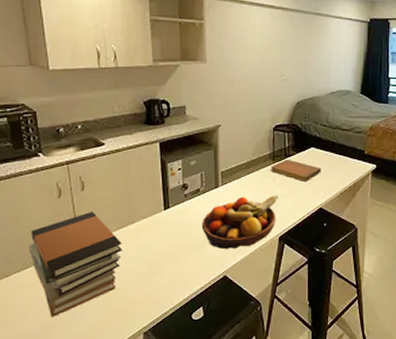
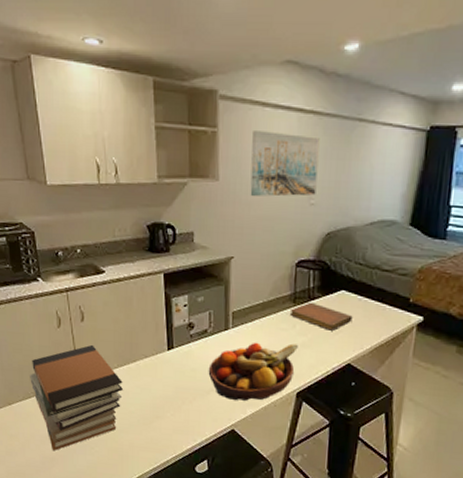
wall art: none [233,23,288,75] -> present [250,131,320,197]

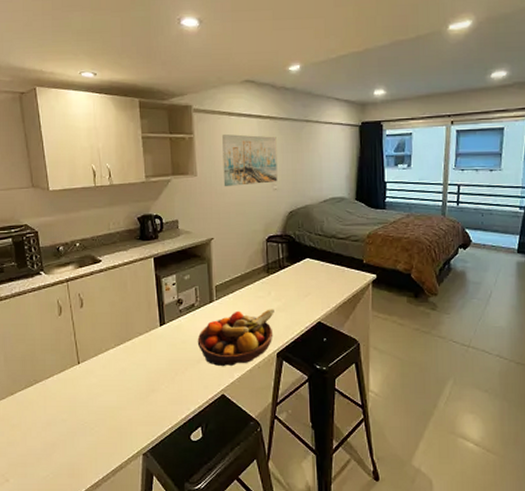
book stack: present [30,344,123,451] -> none [32,328,120,437]
notebook: present [289,302,353,331] -> none [264,271,318,294]

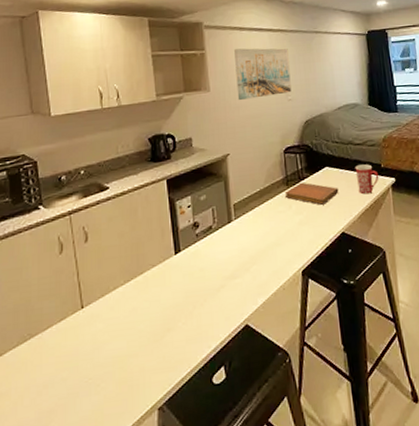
fruit bowl: present [197,309,274,367] -> none [216,223,297,293]
notebook: none [264,271,318,294] -> present [284,182,339,205]
mug: none [336,259,360,288] -> present [355,164,379,195]

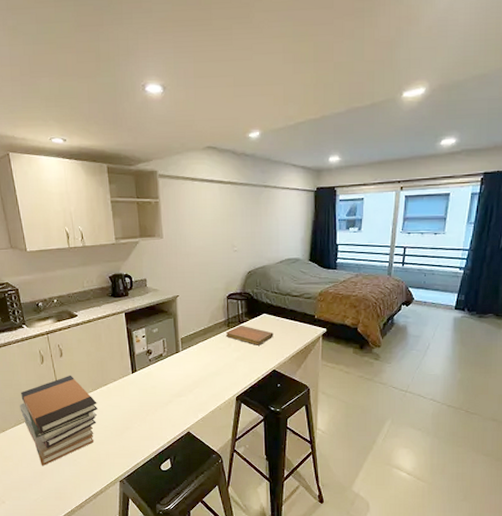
book stack: none [26,264,130,402] -> present [19,375,98,467]
wall art: present [234,48,292,100] -> none [186,199,238,248]
mug: present [355,164,379,195] -> none [290,314,312,340]

